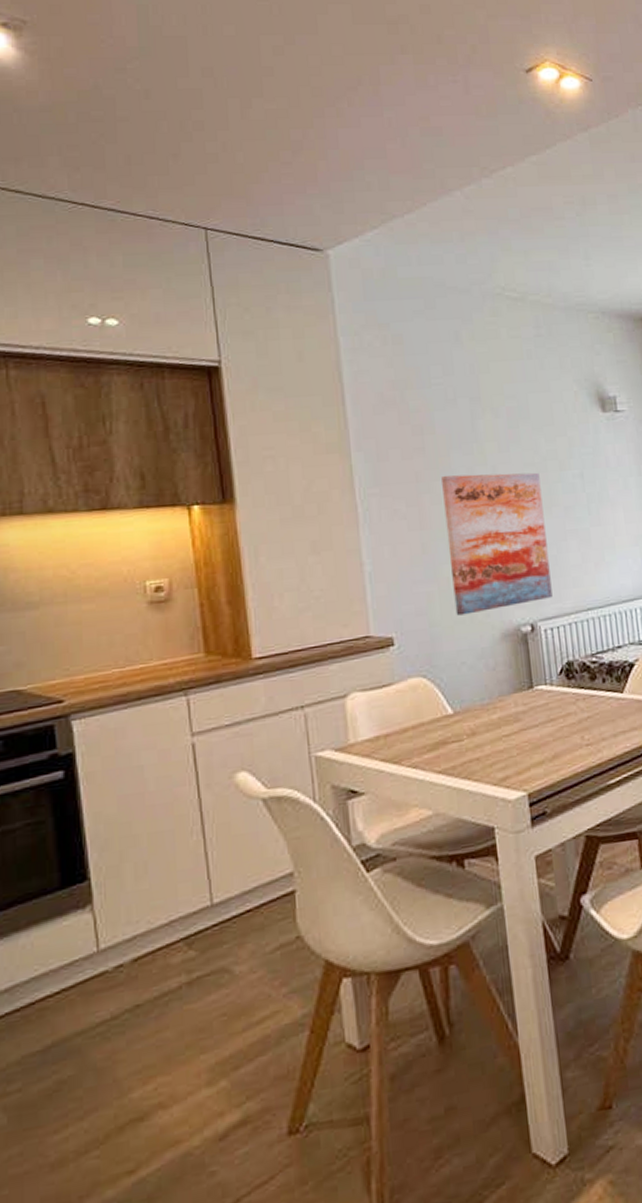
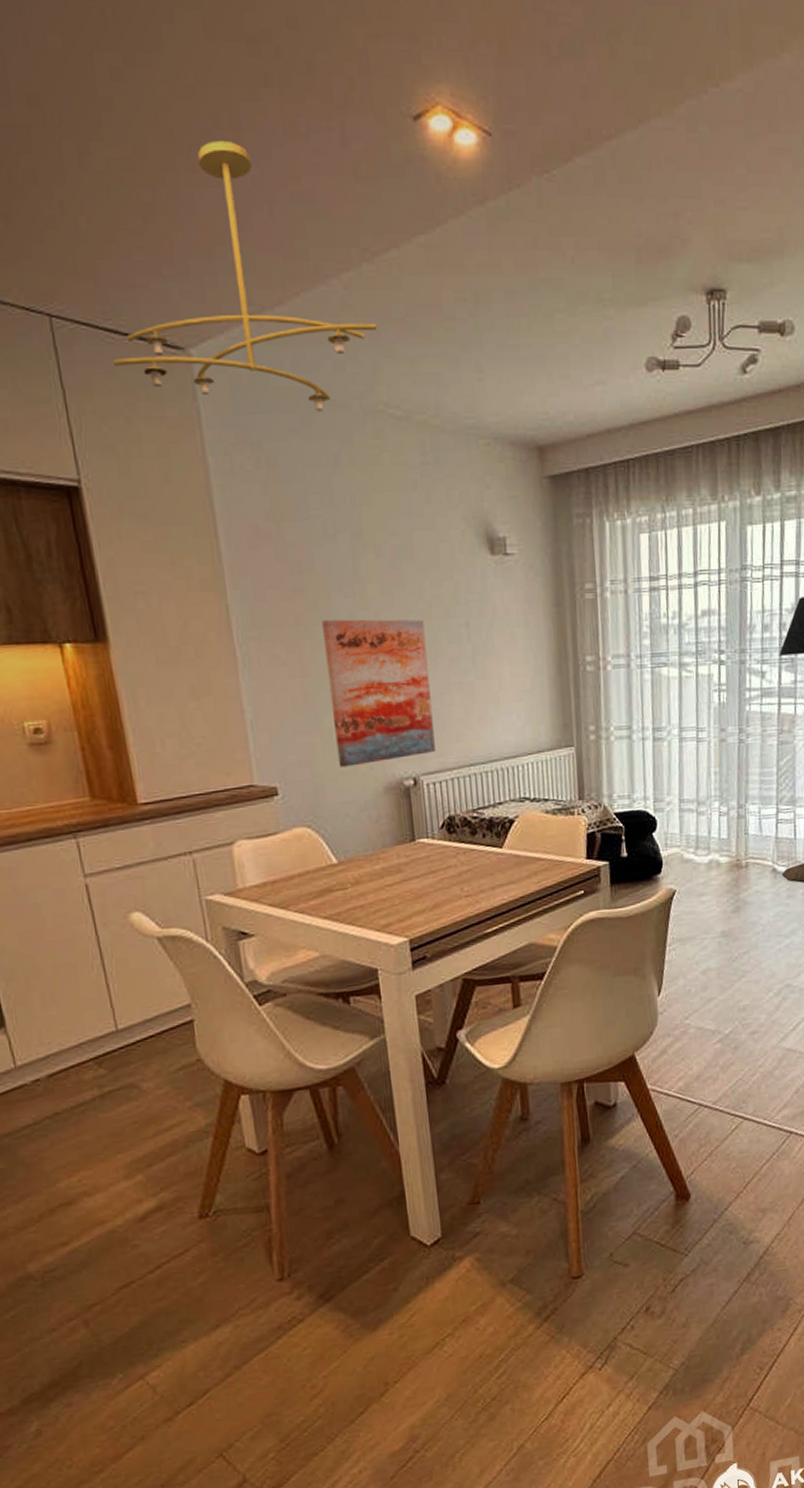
ceiling light fixture: none [258,94,495,297] -> present [112,141,378,412]

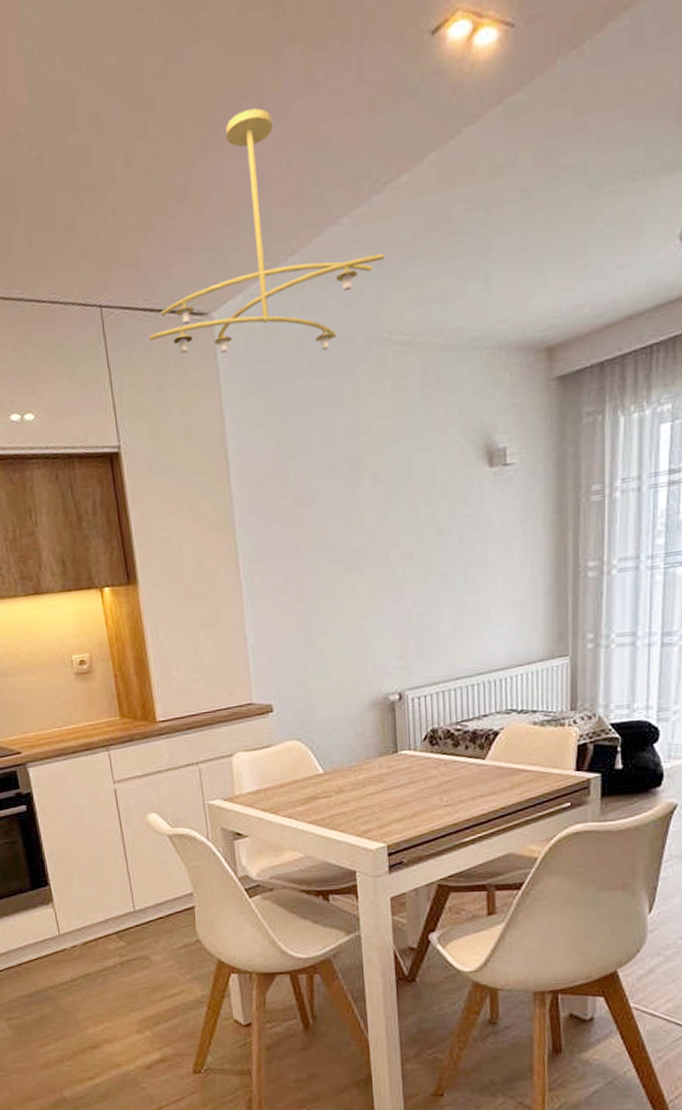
wall art: present [322,619,436,767] -> none [319,539,422,685]

